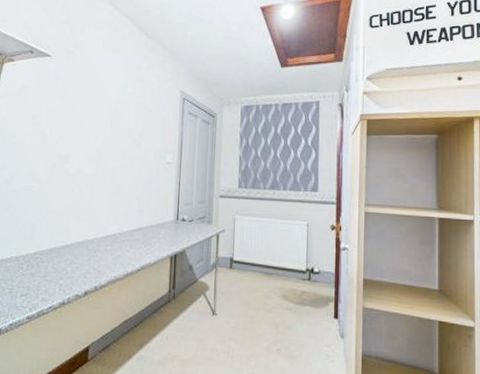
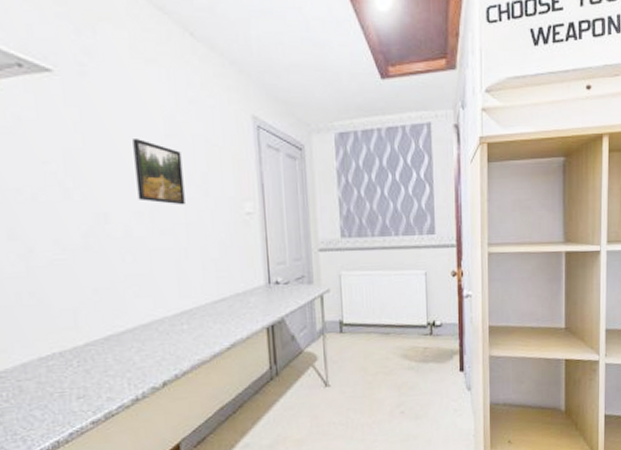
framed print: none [91,103,126,153] -> present [133,139,185,205]

